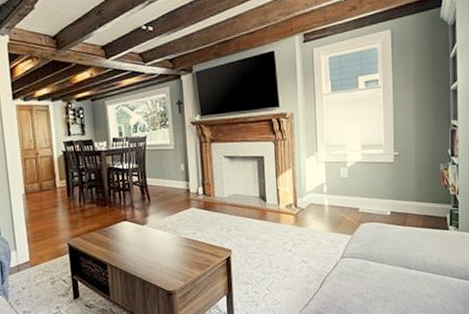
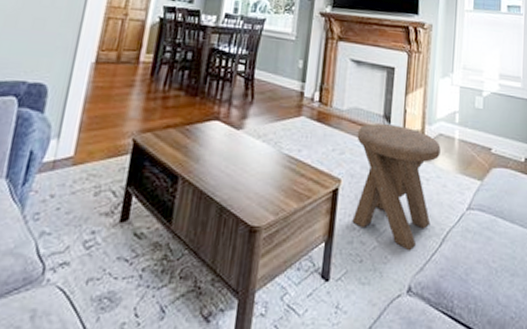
music stool: none [239,202,313,294] -> present [352,123,441,251]

